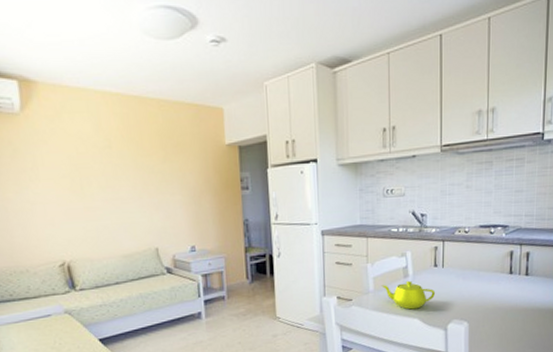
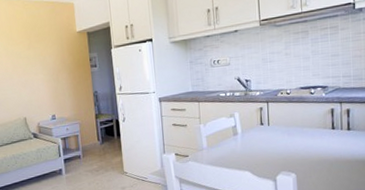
teapot: present [381,280,435,310] -> none [213,137,263,163]

